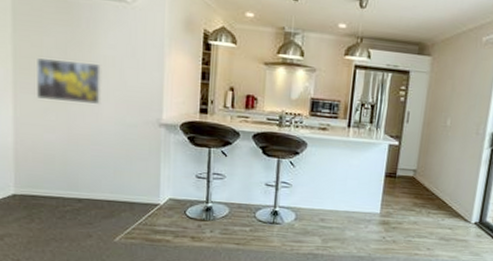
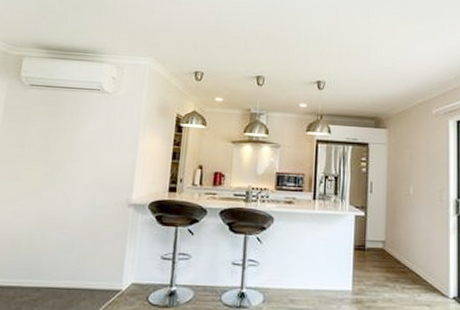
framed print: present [37,57,102,104] -> none [13,145,80,187]

